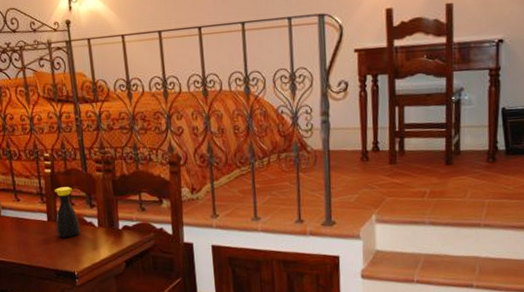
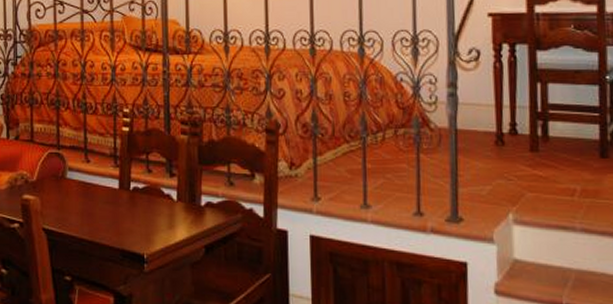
bottle: present [54,187,81,238] -> none [128,150,156,211]

